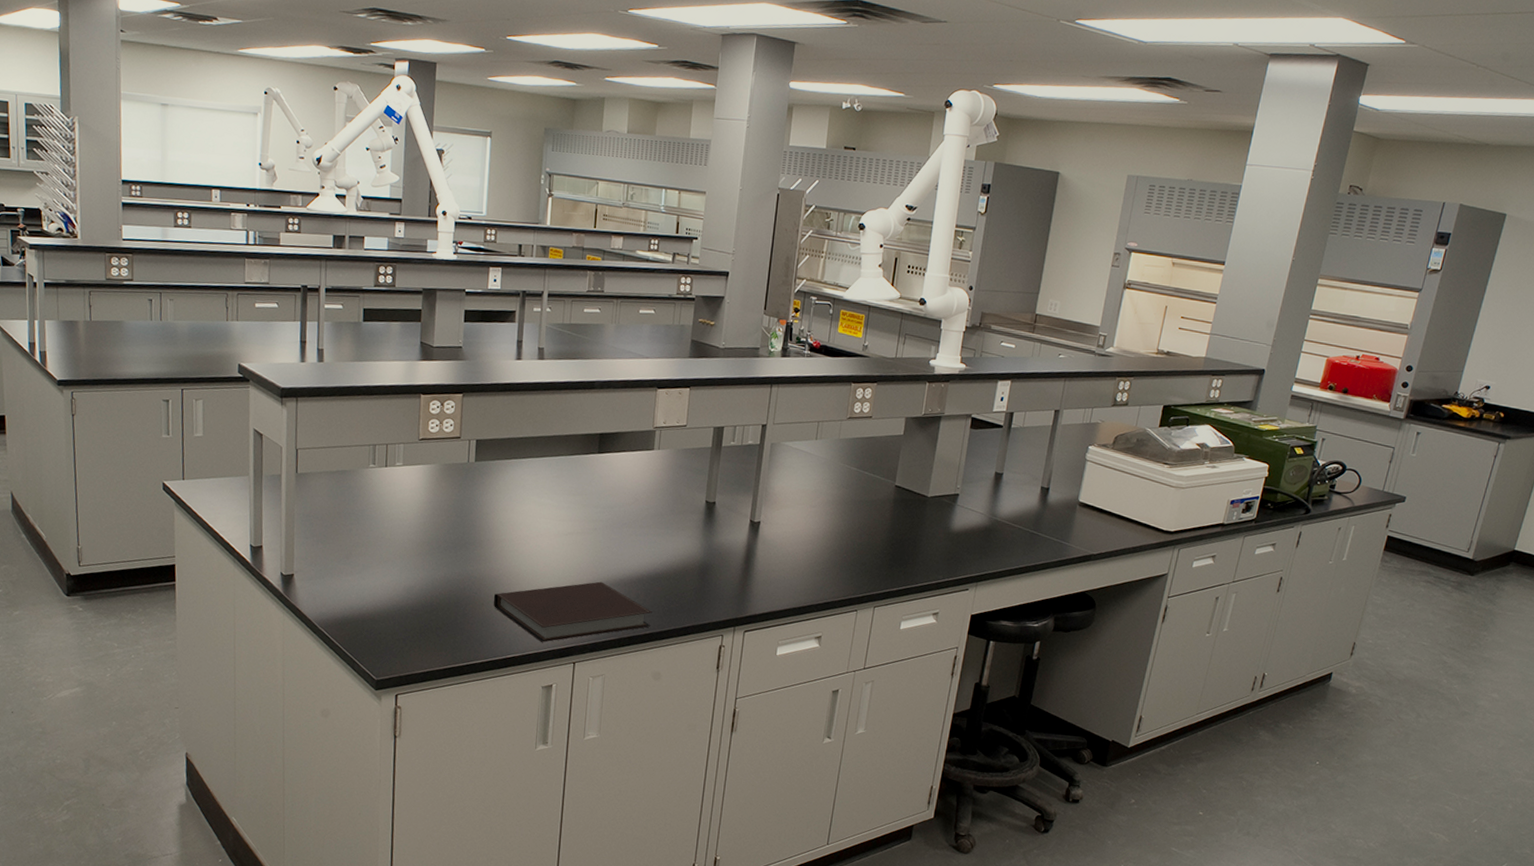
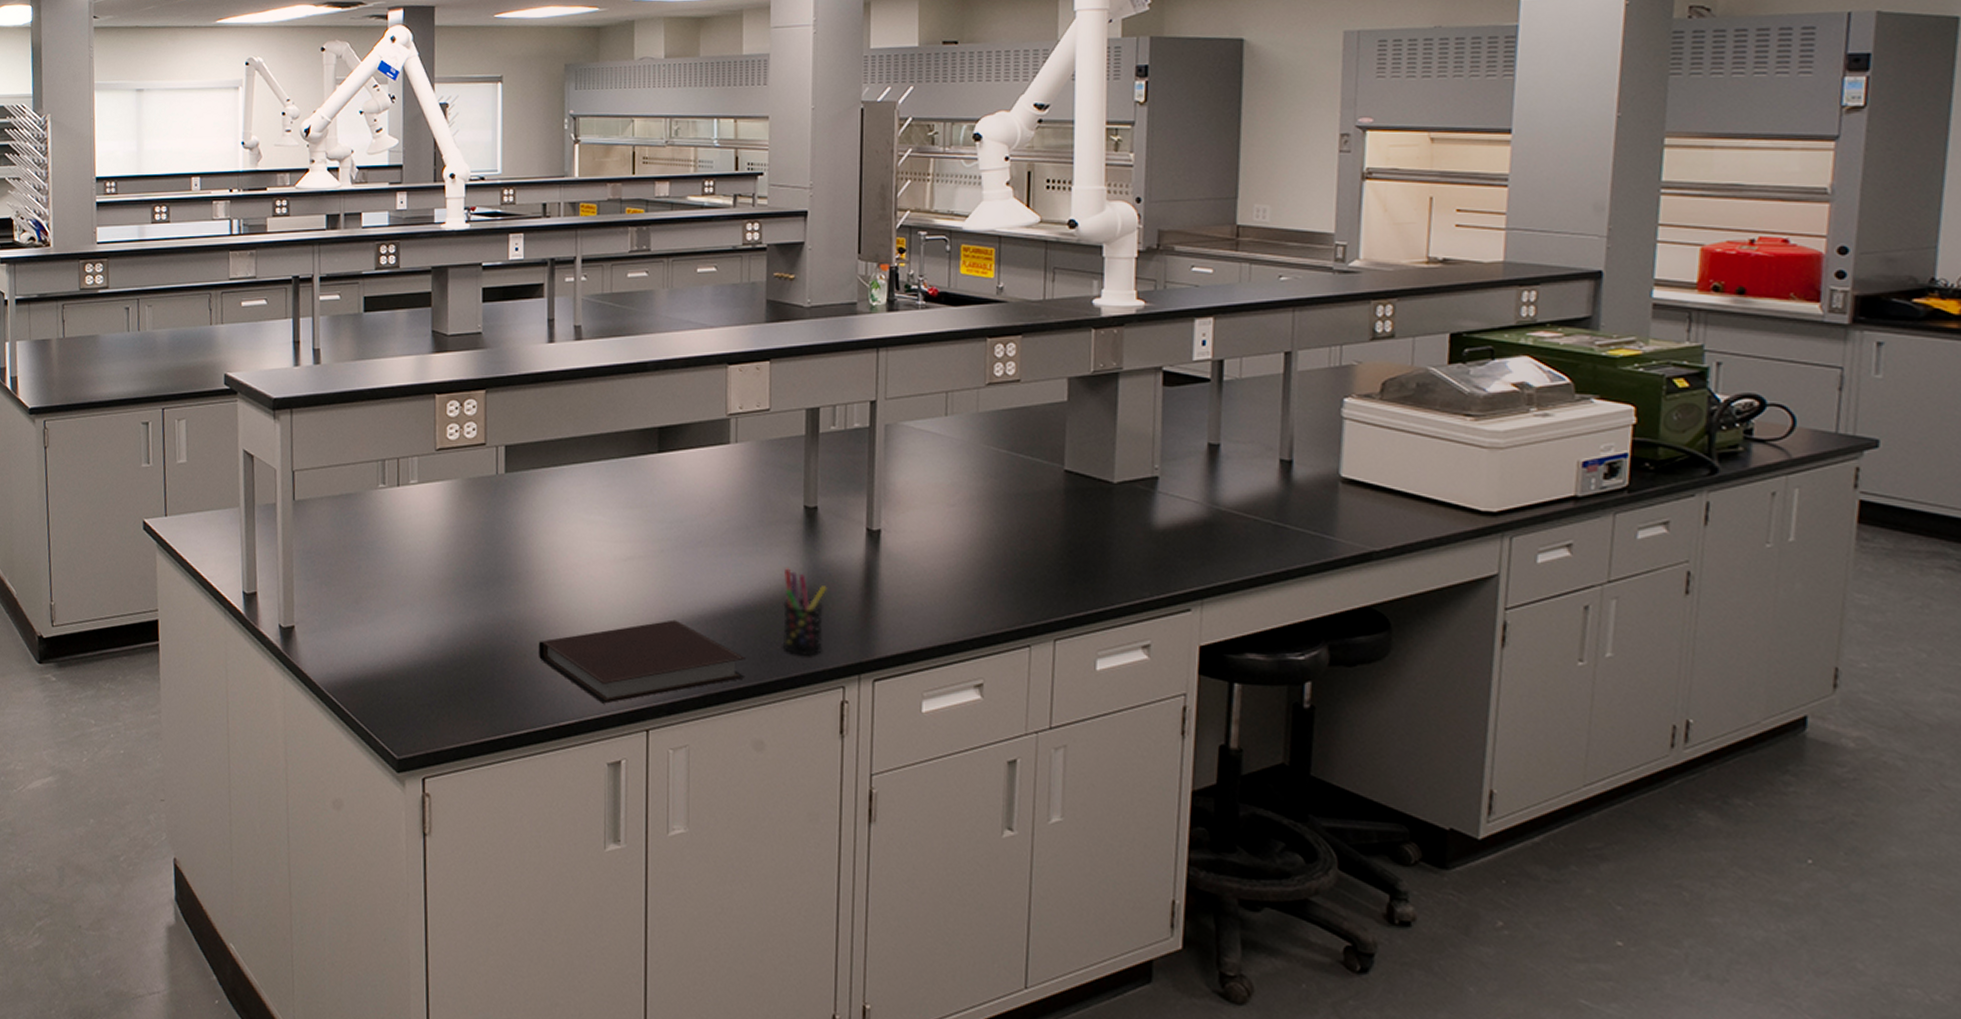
pen holder: none [680,546,717,612] -> present [782,568,827,656]

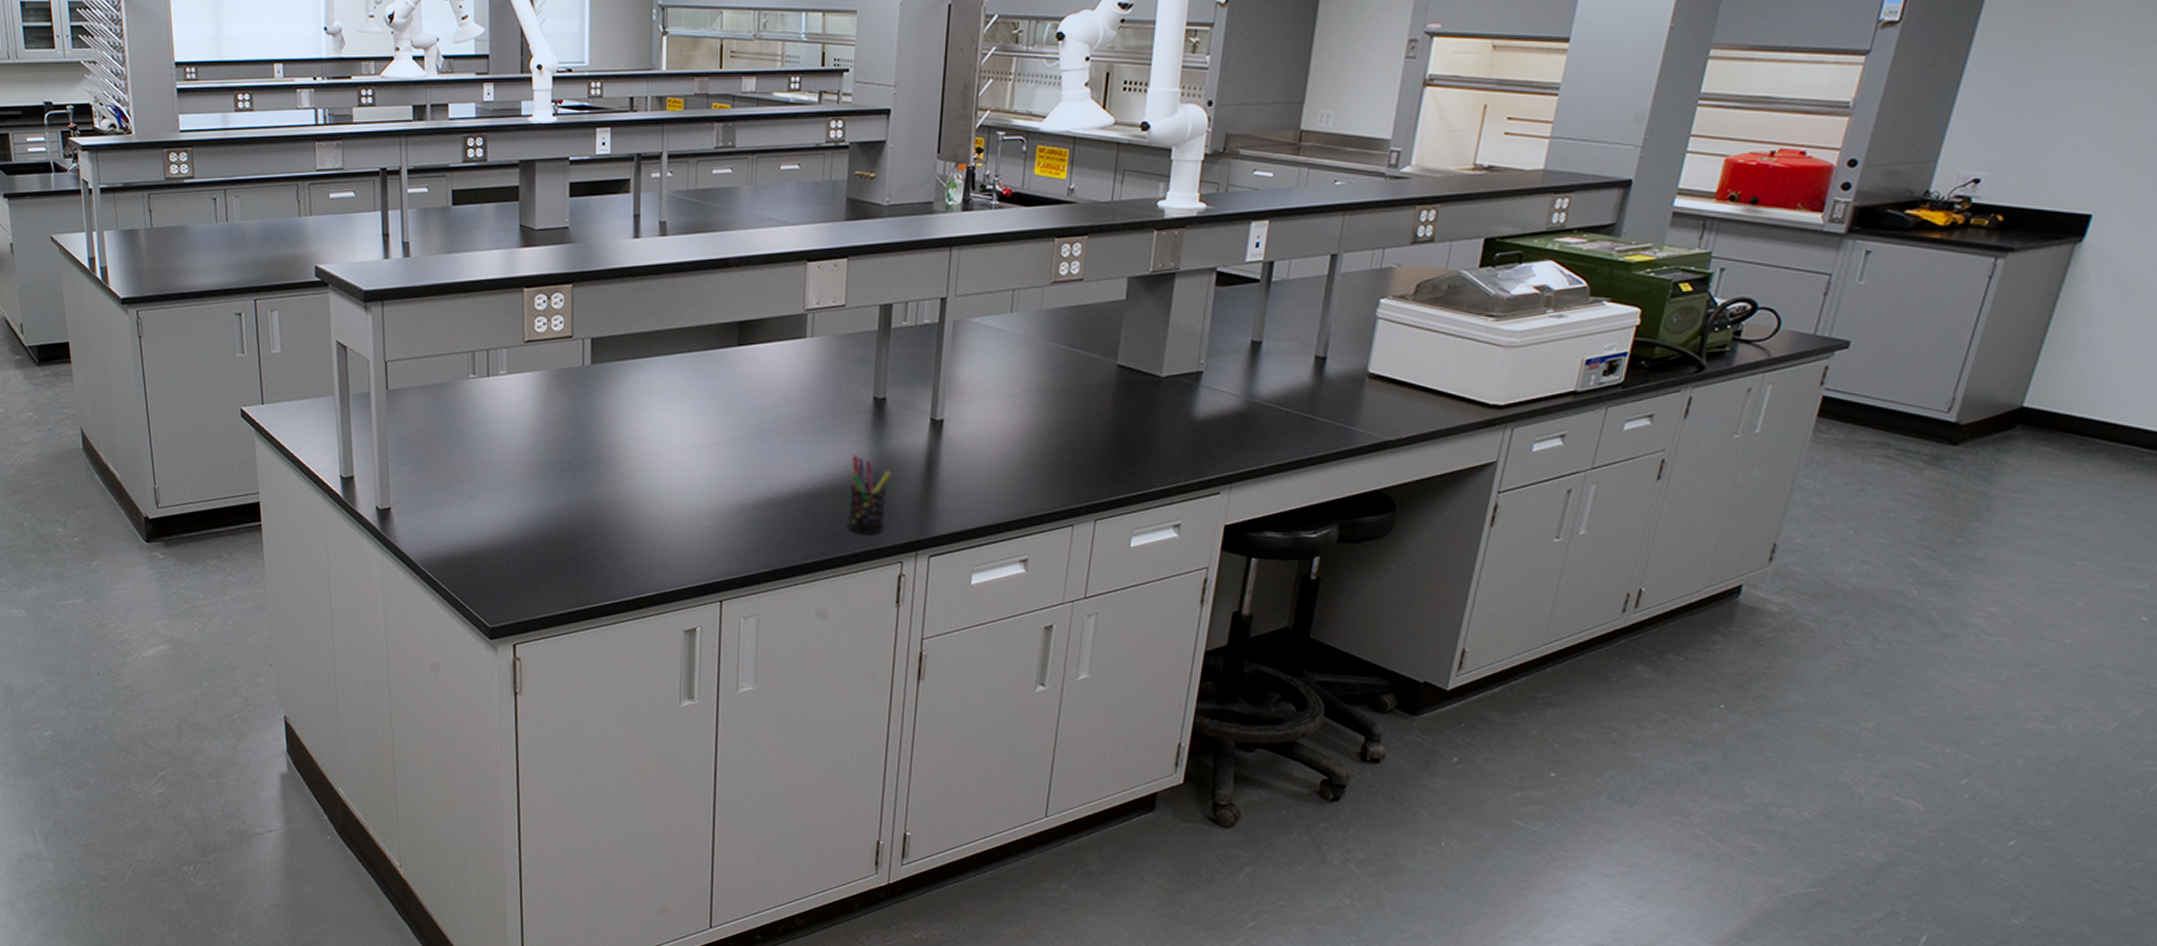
notebook: present [538,619,746,704] -> none [621,502,813,578]

